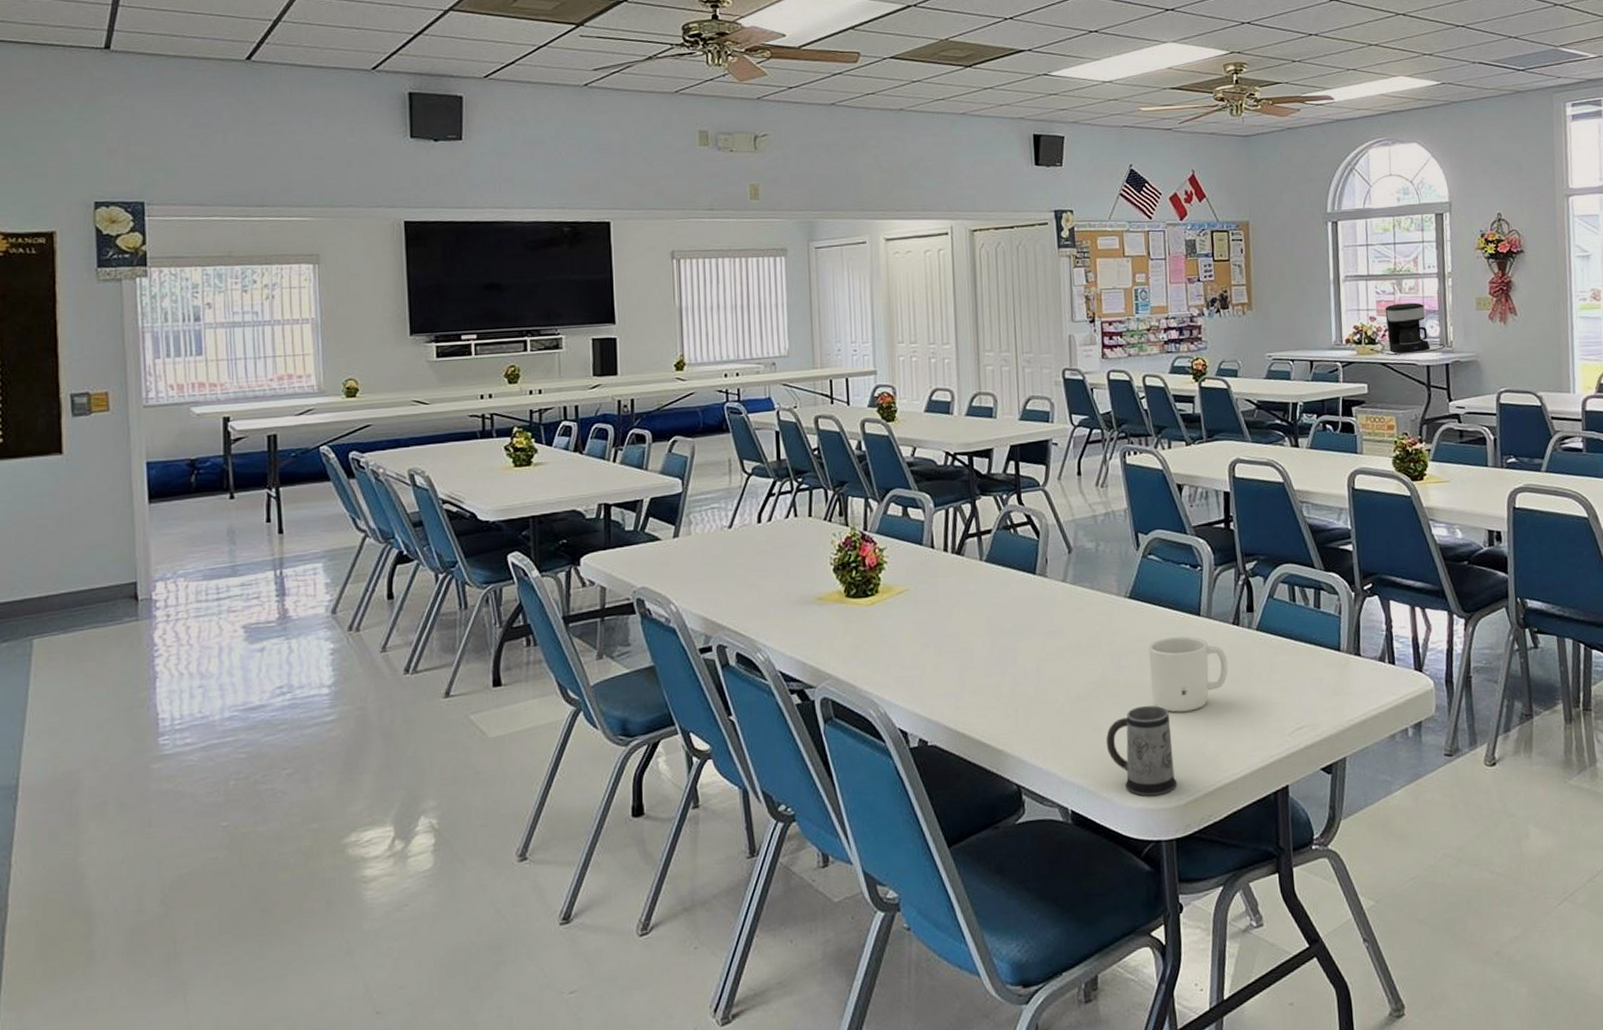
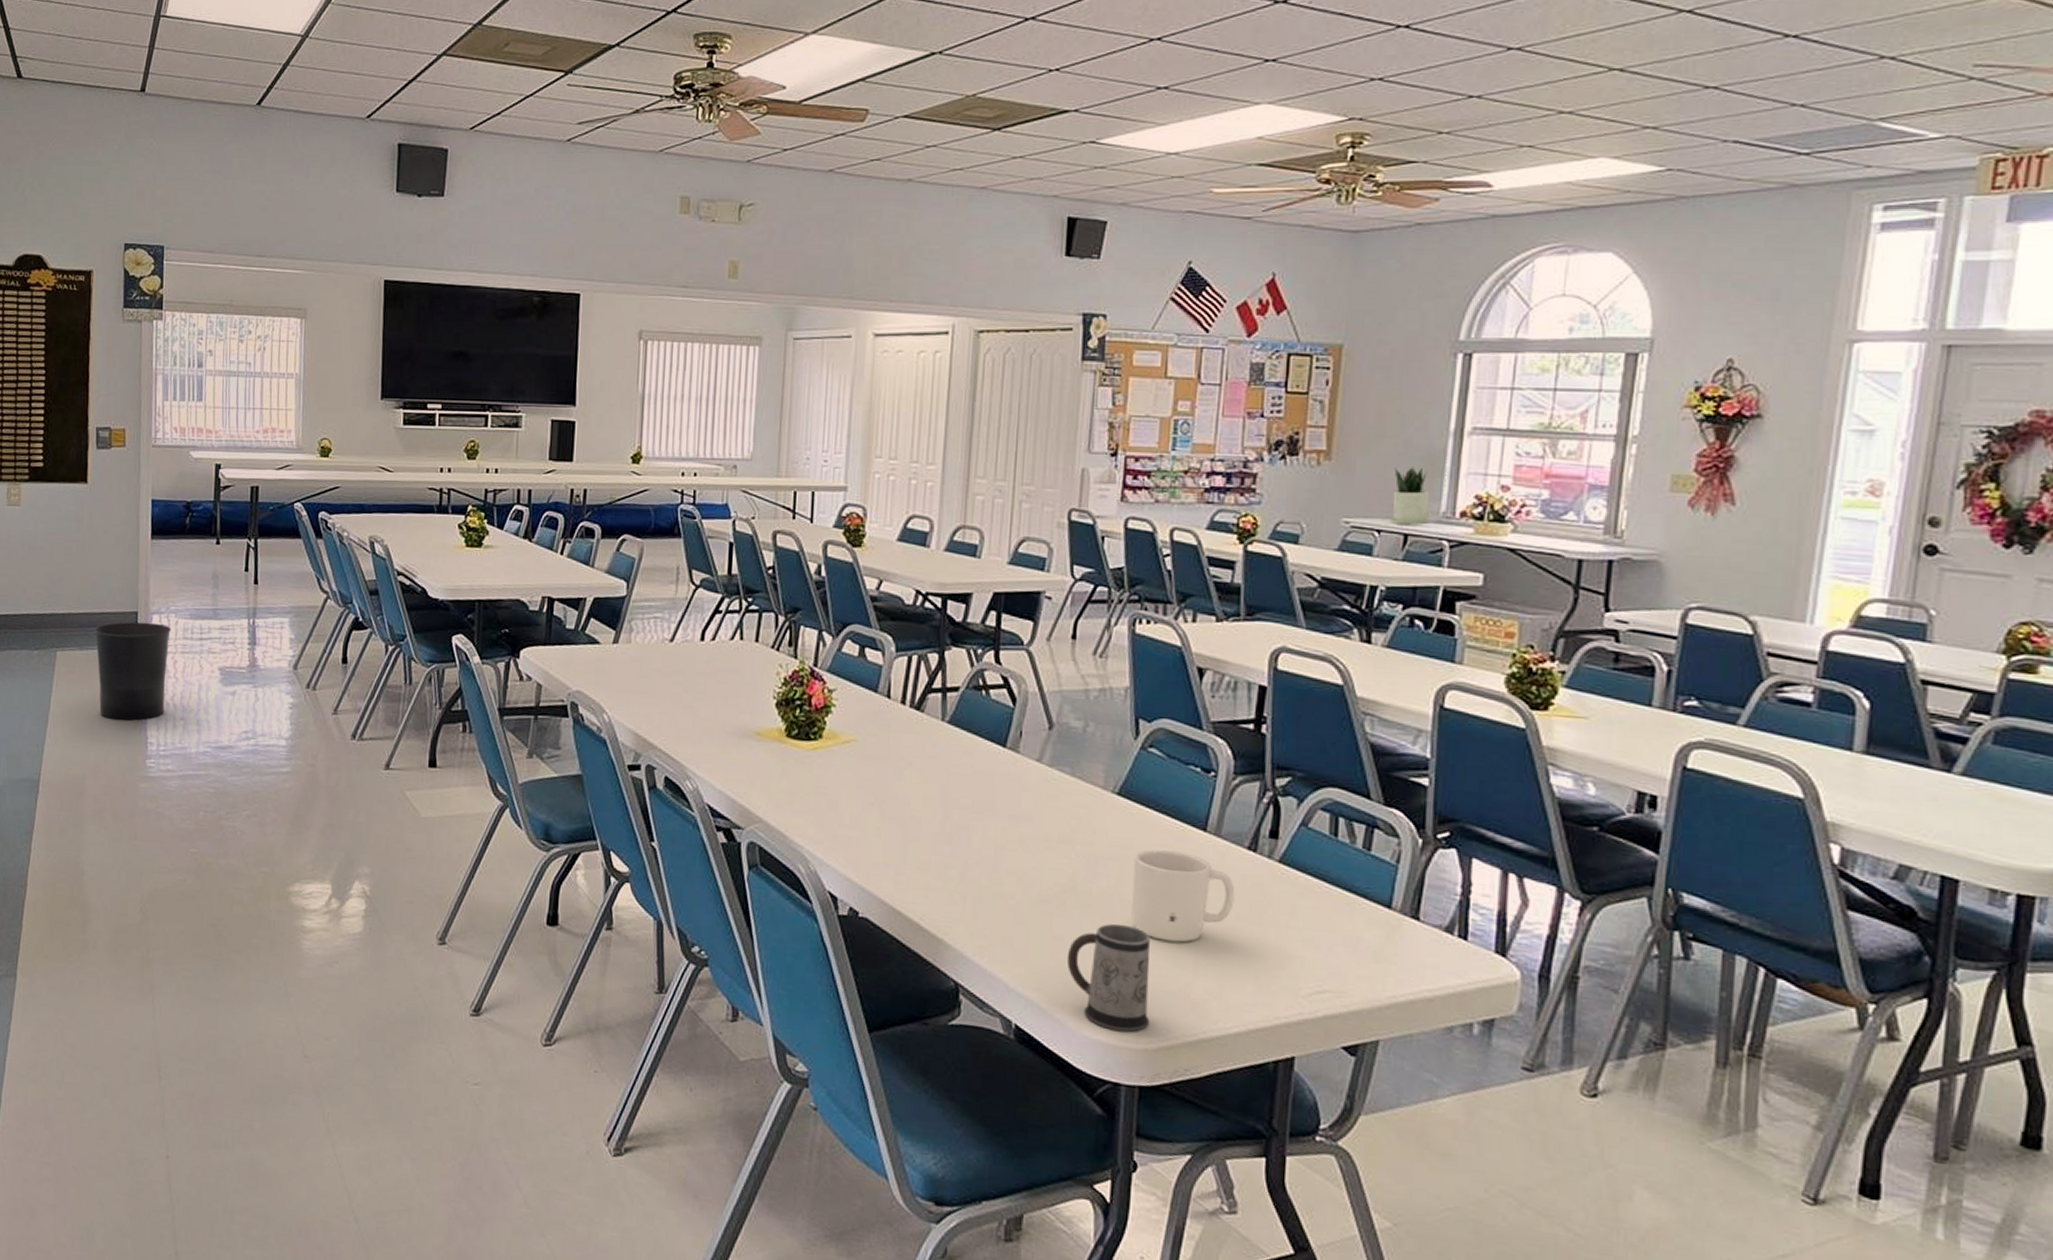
waste bin: none [81,590,180,702] -> present [94,622,171,721]
planter: none [1297,309,1328,354] -> present [1390,467,1432,525]
coffee maker: present [1369,302,1446,356] -> none [1494,471,1612,543]

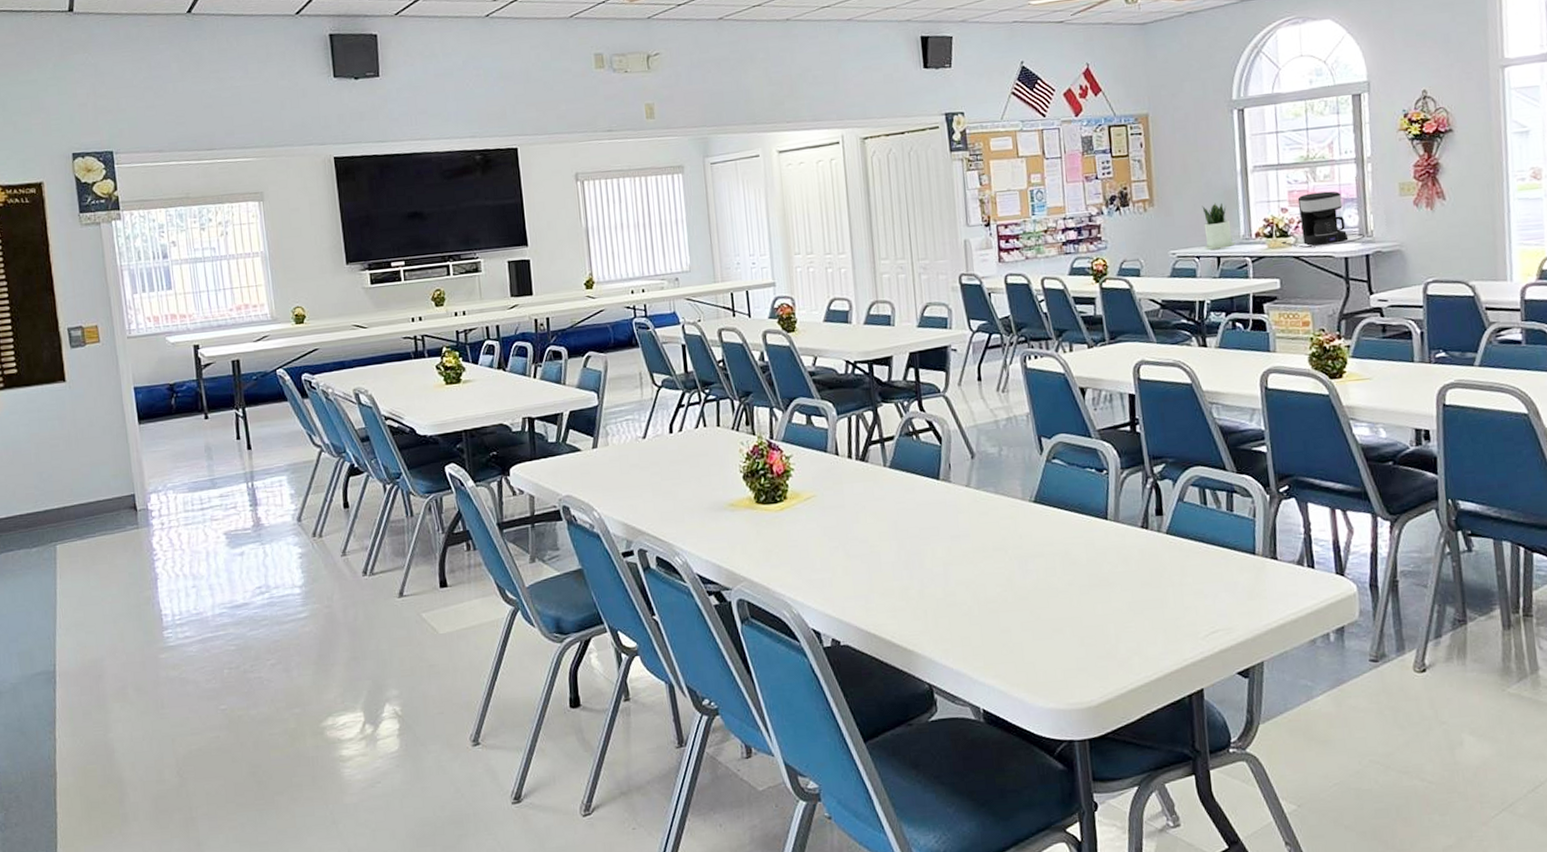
waste bin: present [94,622,171,721] -> none [92,501,175,599]
mug: present [1066,923,1151,1032] -> none [1015,608,1089,697]
mug: present [1131,849,1235,943] -> none [1054,540,1138,616]
coffee maker: none [1494,471,1612,543] -> present [1281,191,1366,248]

